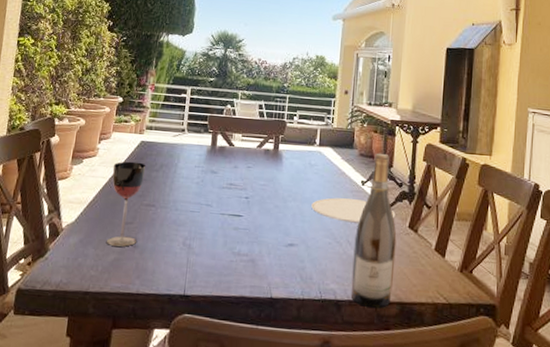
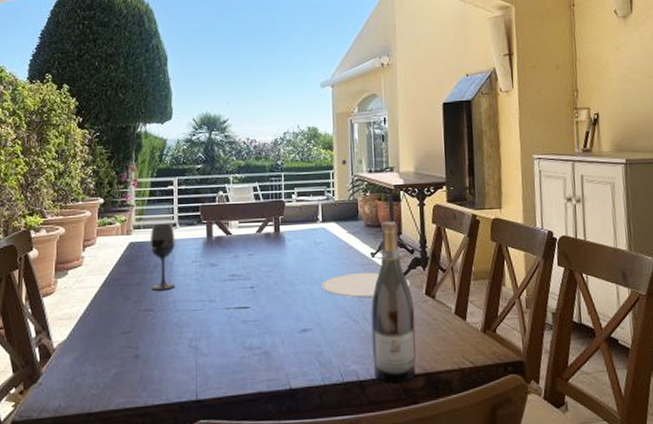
wineglass: present [106,161,146,247] -> none [103,265,139,359]
wine glass: none [155,128,183,190] -> present [150,224,176,291]

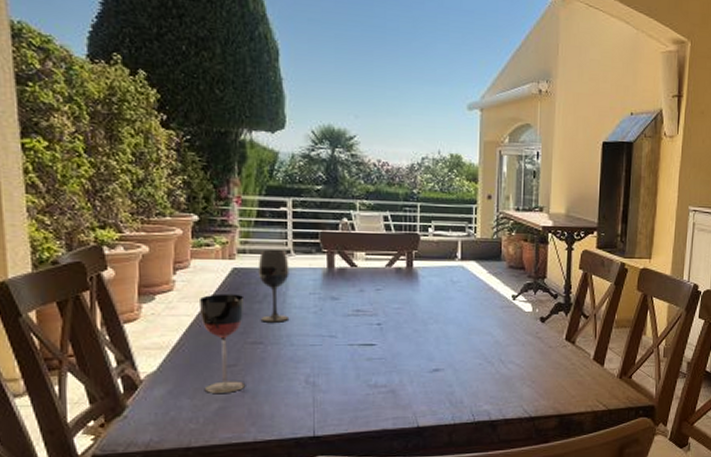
wineglass: none [103,265,139,359] -> present [200,293,246,393]
plate: present [322,272,411,298] -> none [457,316,551,340]
wine bottle: present [370,221,416,383] -> none [506,263,553,423]

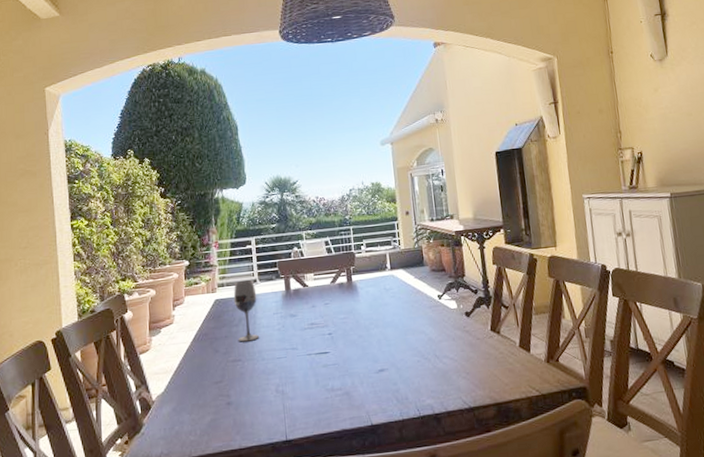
wineglass: present [200,293,246,393] -> none [193,320,231,408]

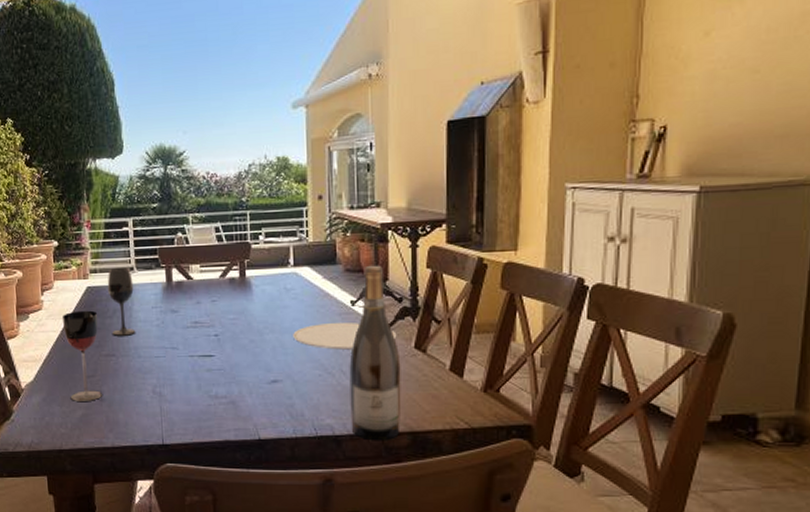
wineglass: none [193,320,231,408] -> present [63,310,103,401]
plate: none [394,313,476,338] -> present [293,323,397,350]
wine bottle: none [441,264,487,415] -> present [349,265,402,440]

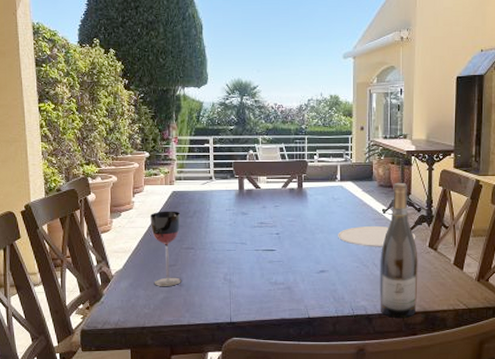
wine glass: present [107,268,136,336] -> none [189,177,212,233]

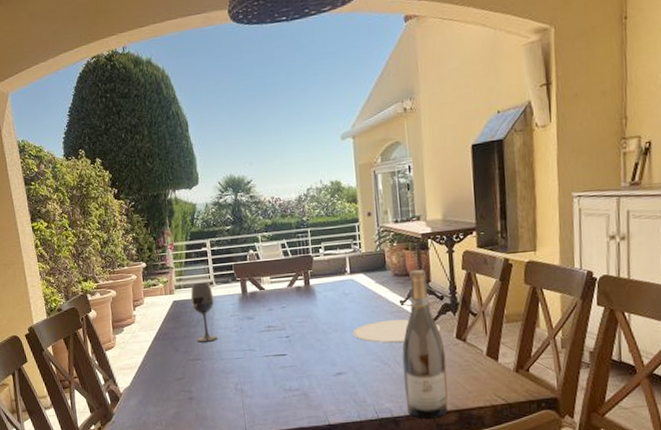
wineglass: present [151,211,182,286] -> none [153,321,192,401]
wine glass: none [189,177,212,233] -> present [190,282,218,342]

